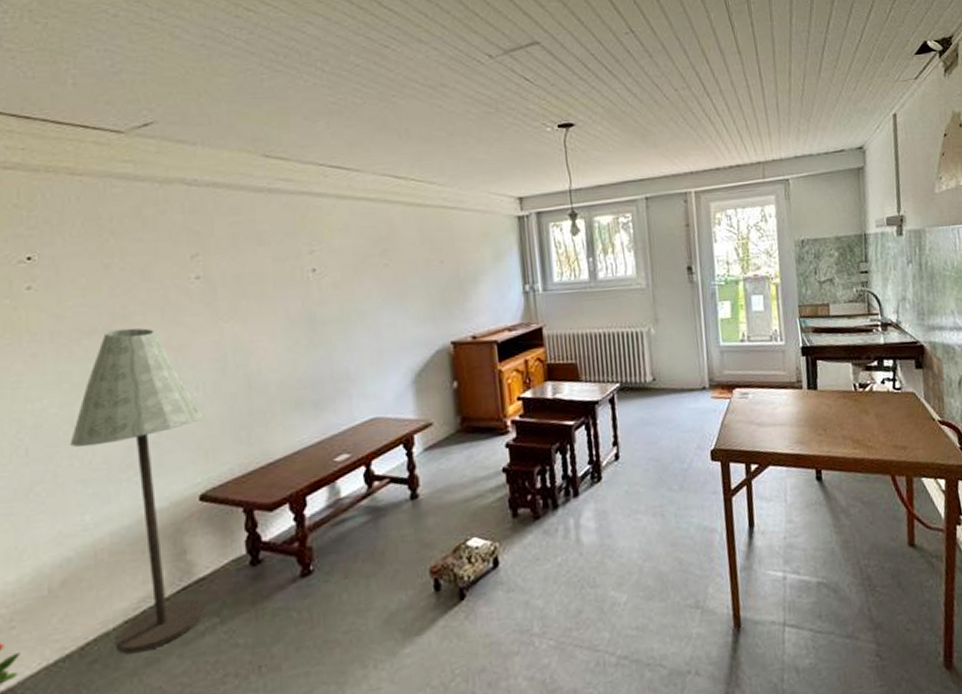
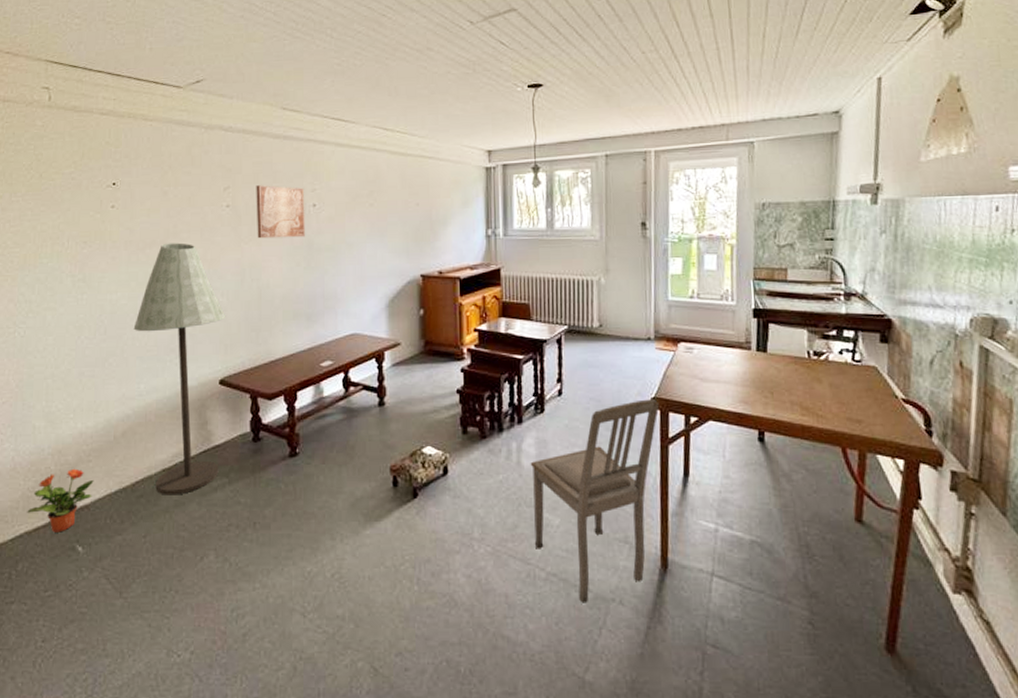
wall art: none [235,249,304,315] -> present [256,185,305,239]
dining chair: none [590,451,720,683] -> present [530,399,660,603]

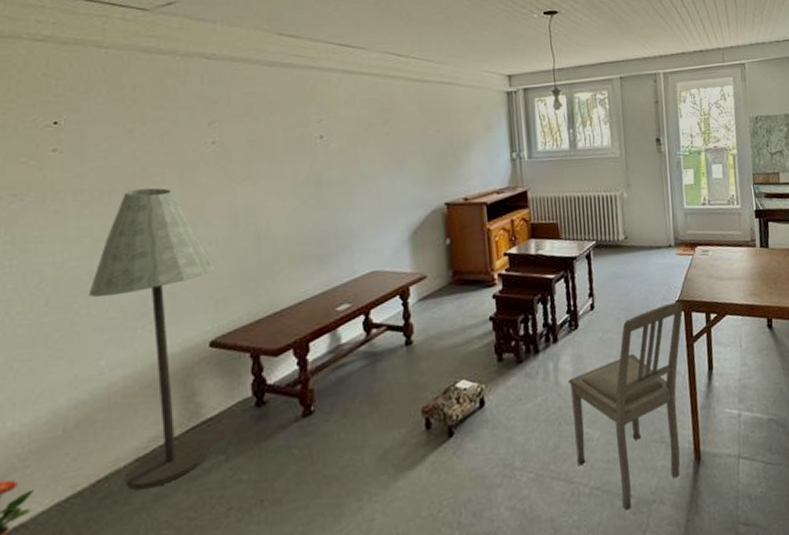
wall art: present [256,185,305,239] -> none [249,117,311,177]

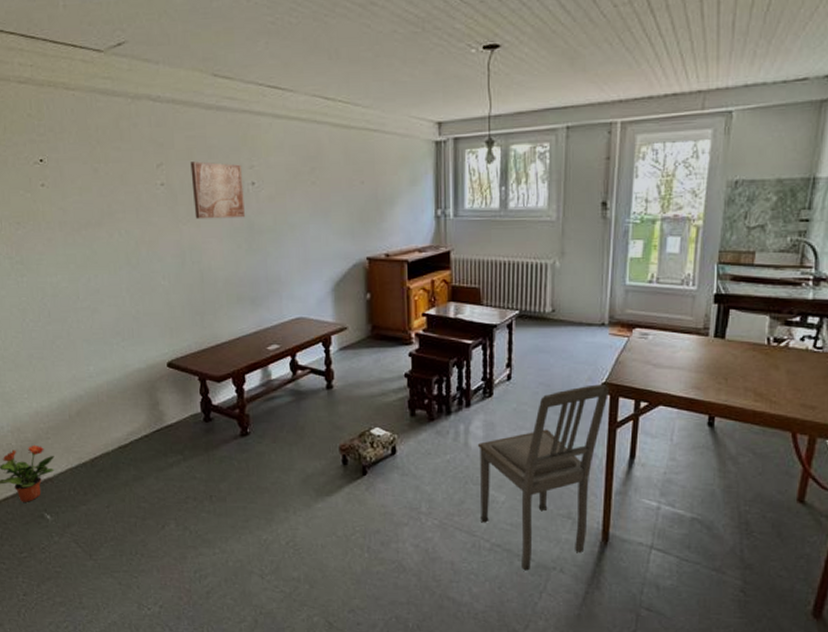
floor lamp: present [88,187,214,490] -> none [77,223,174,470]
wall art: none [249,117,311,177] -> present [190,161,245,219]

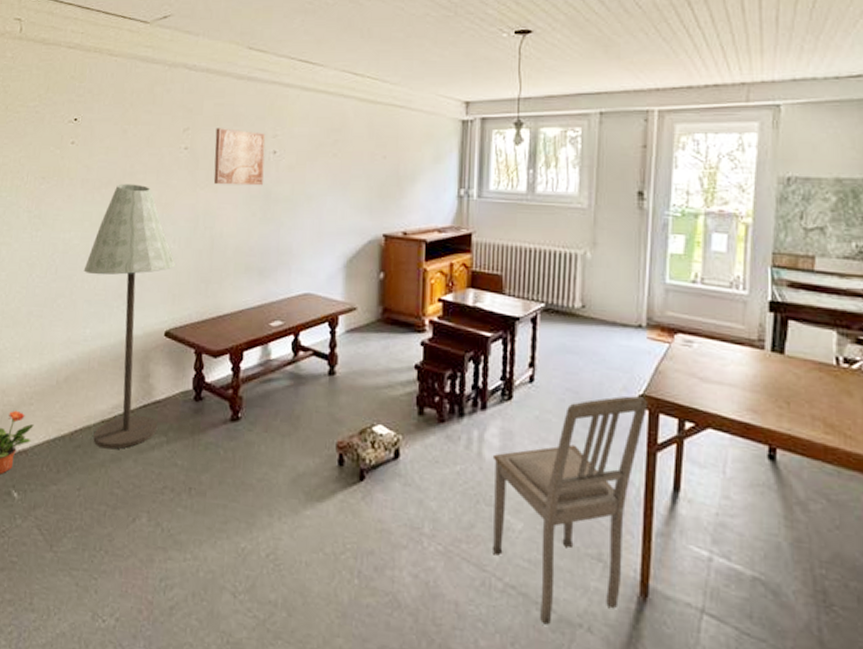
floor lamp: none [77,223,174,470] -> present [83,183,175,450]

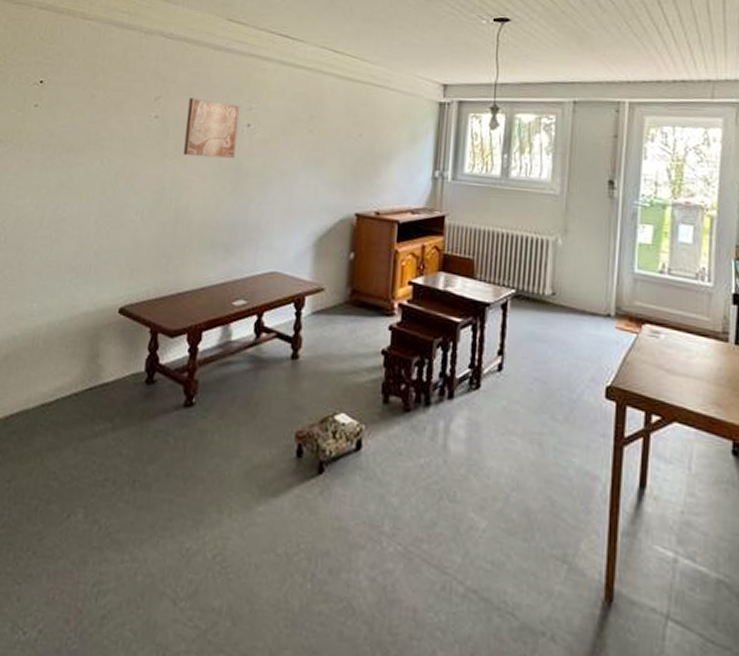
floor lamp: present [83,183,175,450] -> none [30,150,136,437]
dining chair: present [492,395,649,625] -> none [454,386,616,634]

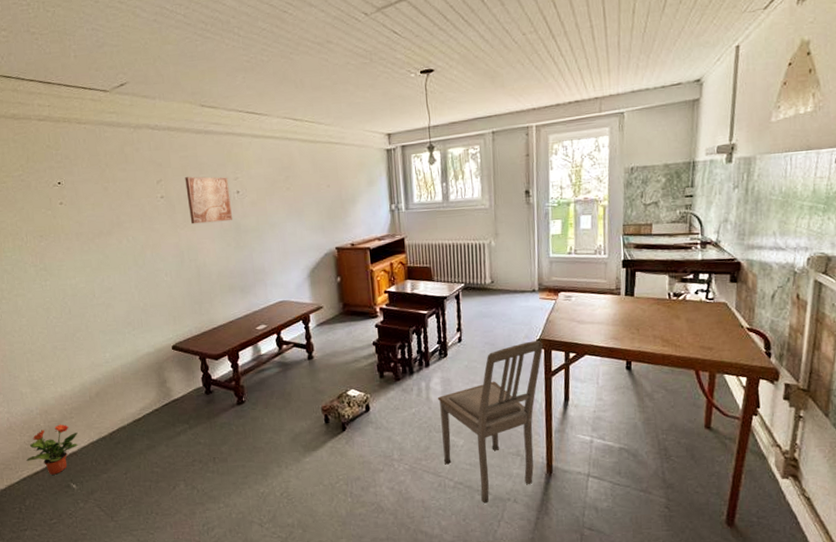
dining chair: none [454,386,616,634] -> present [437,340,544,504]

